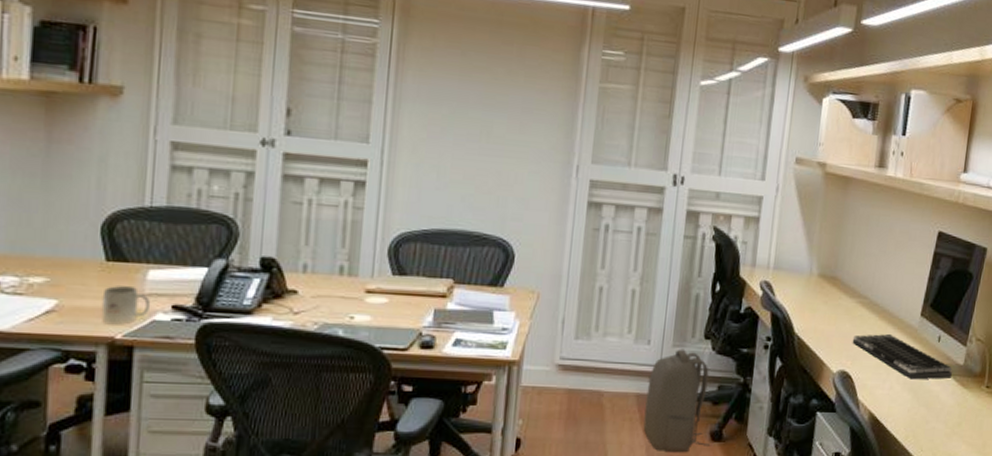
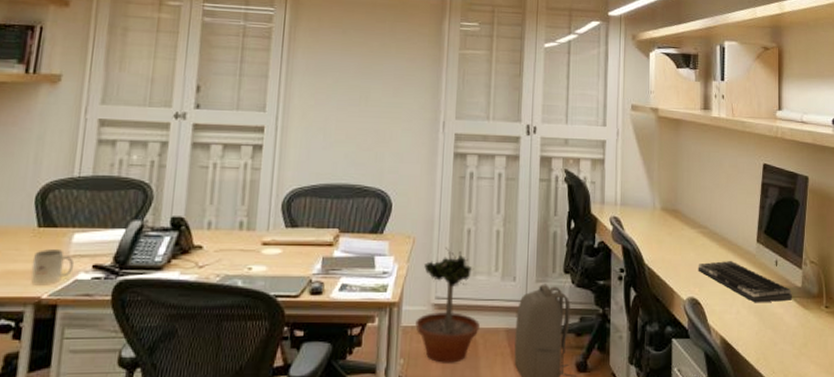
potted tree: none [537,305,608,426] -> present [415,247,480,363]

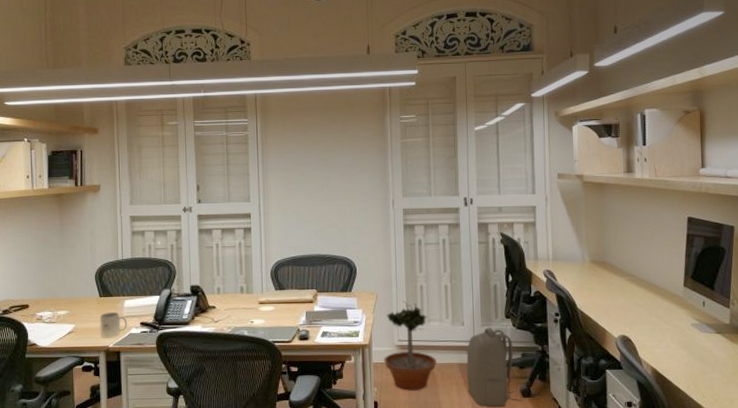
computer keyboard: present [698,261,792,302] -> none [627,304,720,338]

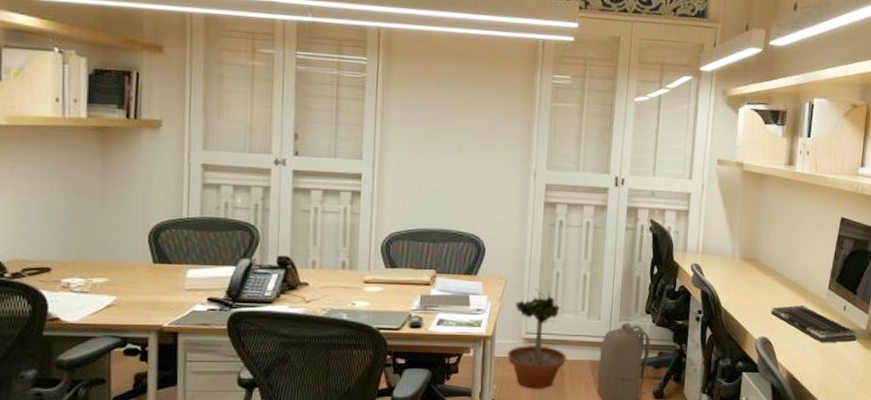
mug: present [99,312,128,339] -> none [151,283,191,317]
computer keyboard: none [627,304,720,338] -> present [770,305,857,342]

